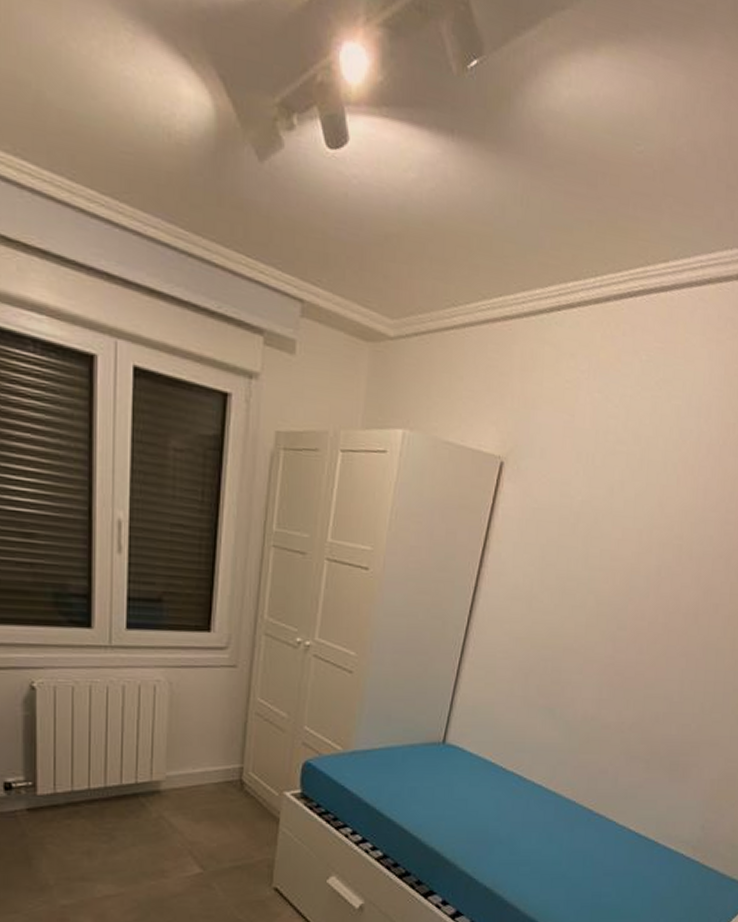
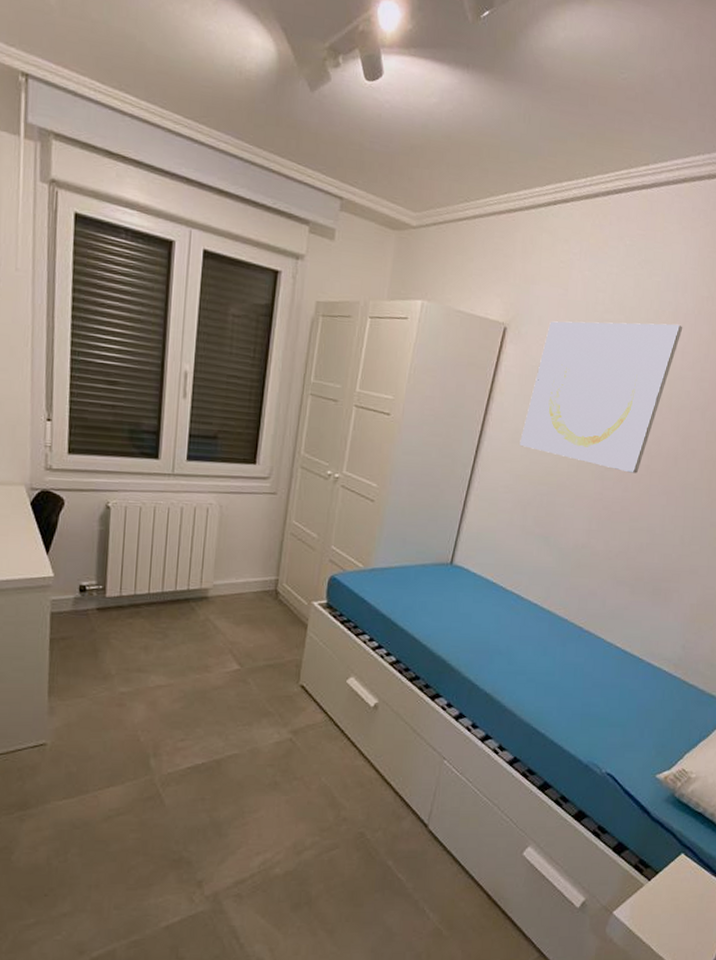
wall art: none [520,454,706,633] -> present [520,321,683,473]

